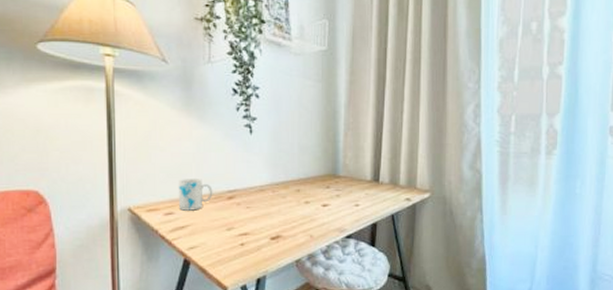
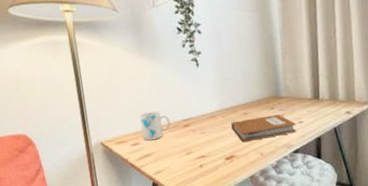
notebook: none [281,195,352,222] -> present [231,114,297,143]

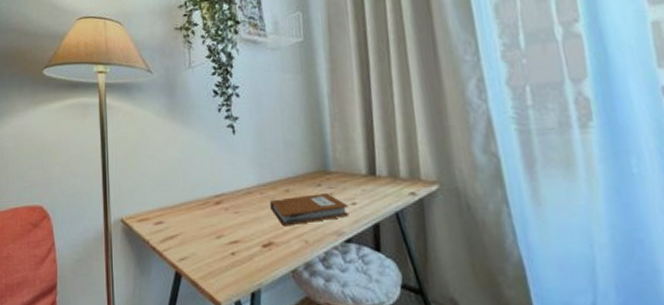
mug: present [139,111,171,141] -> none [166,183,201,219]

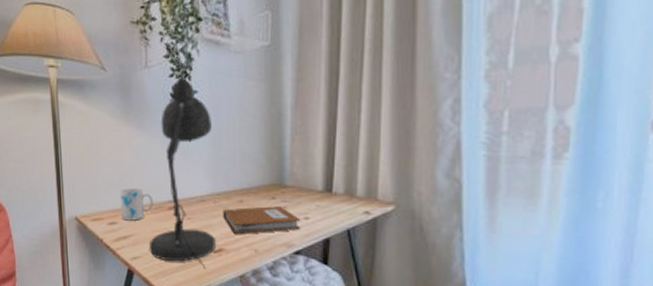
mug: none [166,183,201,219] -> present [120,187,154,221]
desk lamp: none [196,74,265,266] -> present [149,77,215,270]

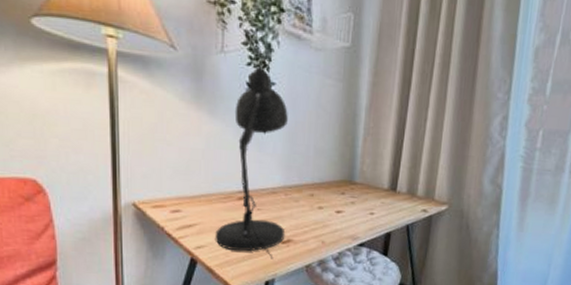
mug: present [120,187,154,221] -> none [185,175,223,210]
notebook: present [223,206,301,235] -> none [293,201,367,227]

